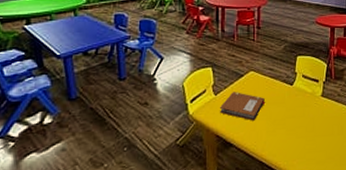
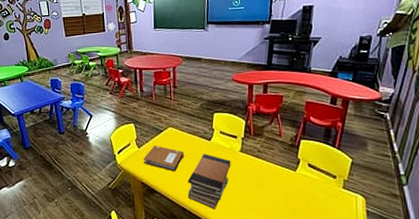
book stack: none [266,99,312,161] -> present [187,154,231,210]

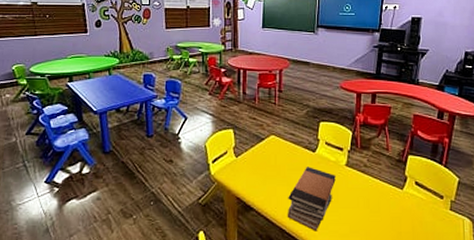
notebook: present [142,146,185,172] -> none [240,155,287,186]

